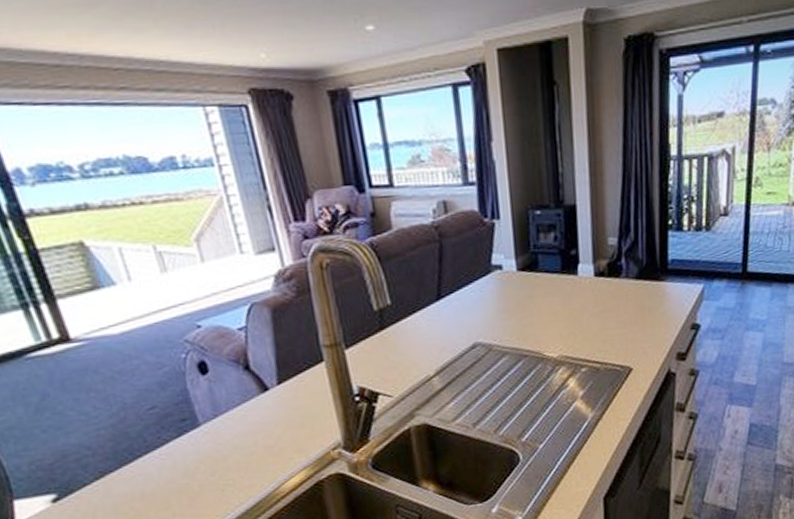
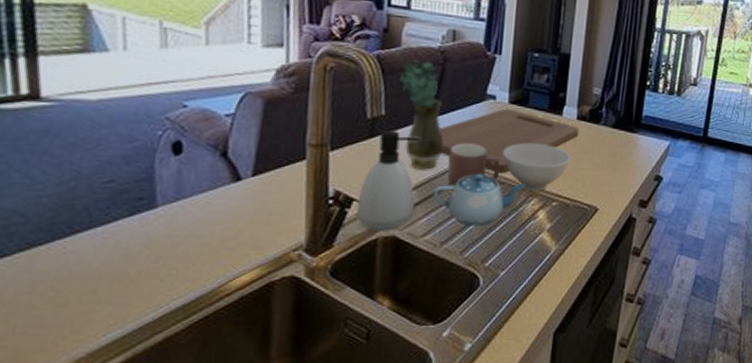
soap dispenser: none [382,318,441,421] -> present [356,129,420,231]
vase: none [397,238,458,355] -> present [399,56,444,170]
cutting board: none [449,276,599,346] -> present [439,108,580,173]
teapot: none [455,349,551,404] -> present [433,173,526,226]
mug: none [464,319,520,367] -> present [447,143,500,187]
bowl: none [520,308,594,361] -> present [503,143,571,192]

